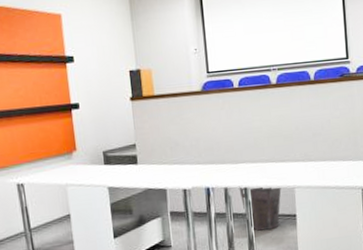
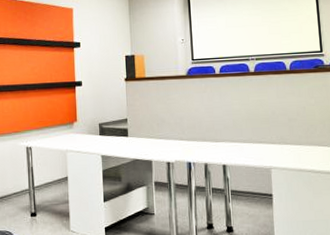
waste bin: present [239,185,281,231] -> none [218,162,258,208]

